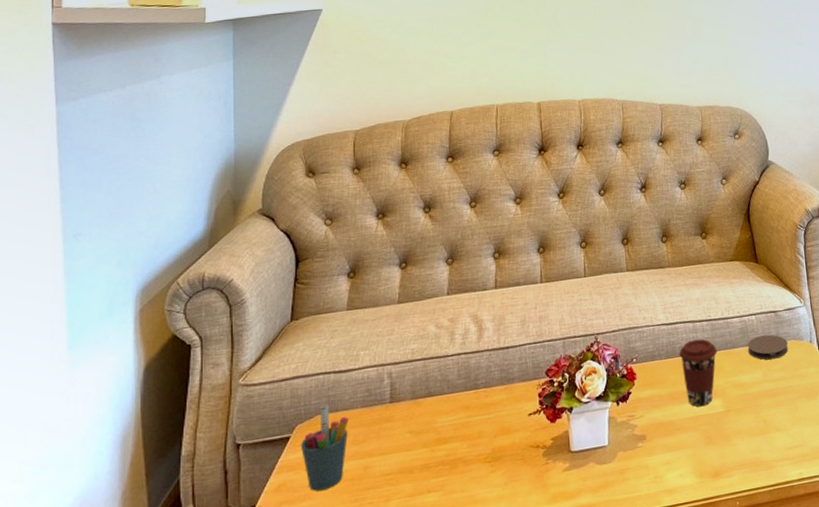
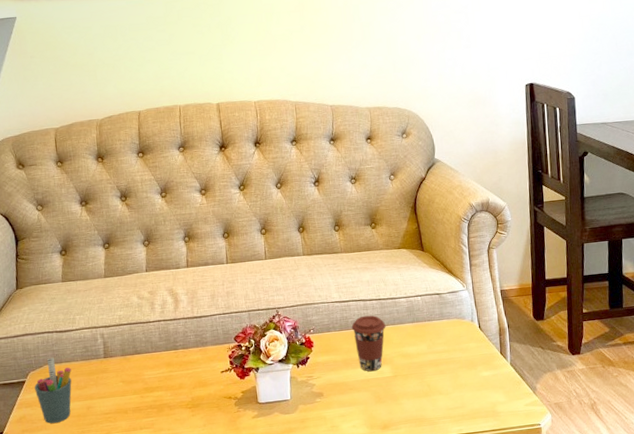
coaster: present [748,334,788,360] -> none [414,313,451,335]

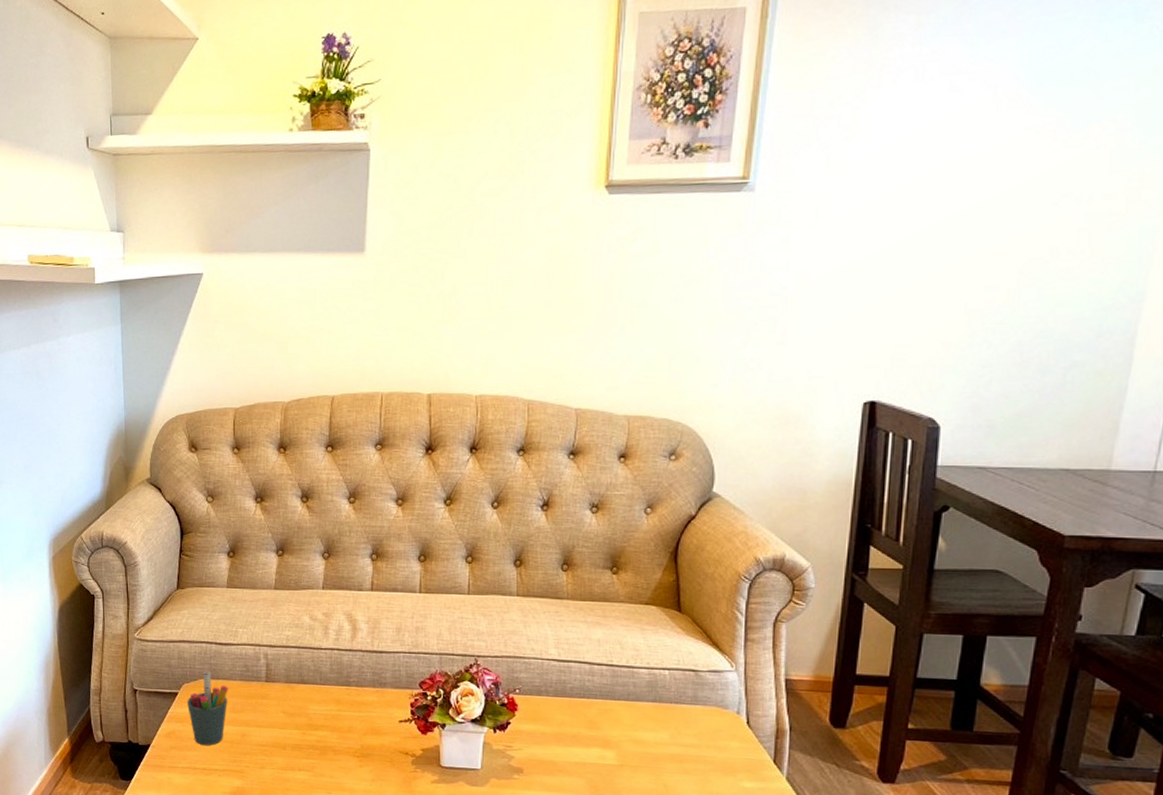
coffee cup: present [351,315,386,372] -> none [570,682,616,755]

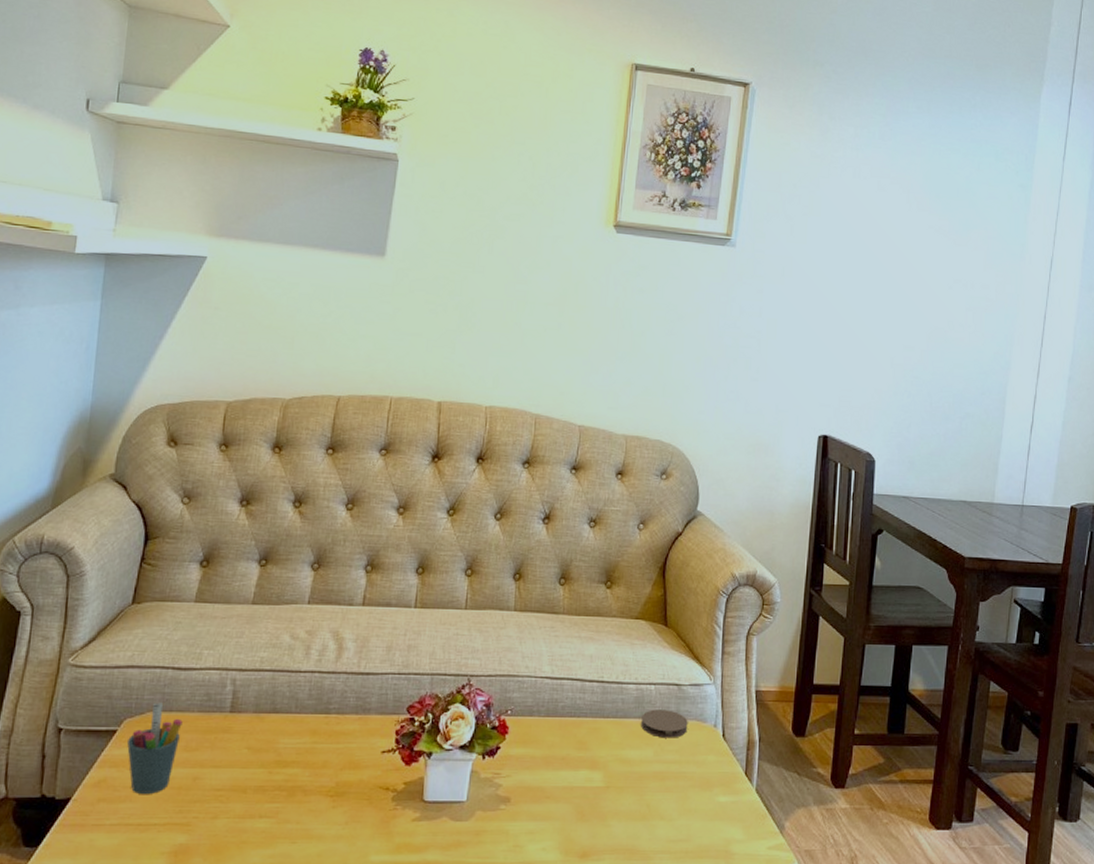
coaster: none [655,694,707,723] -> present [641,709,688,738]

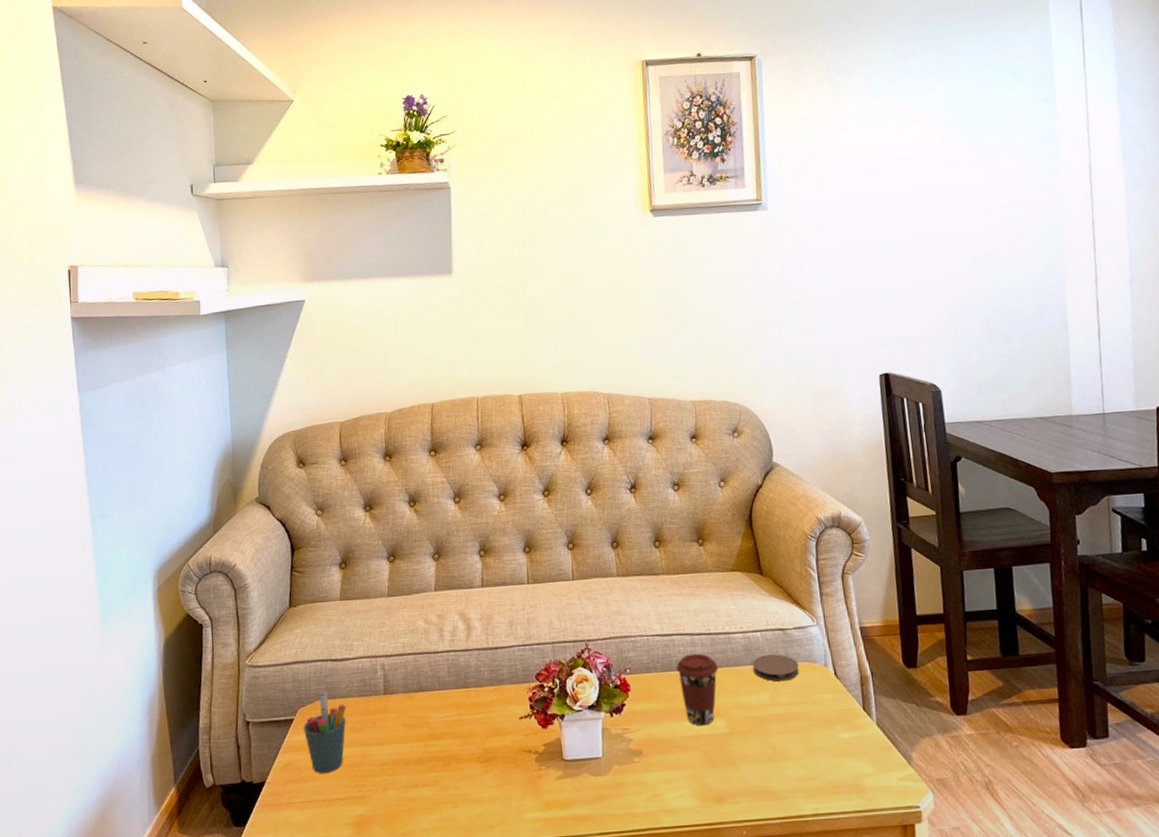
coffee cup: none [561,701,606,777] -> present [676,653,719,726]

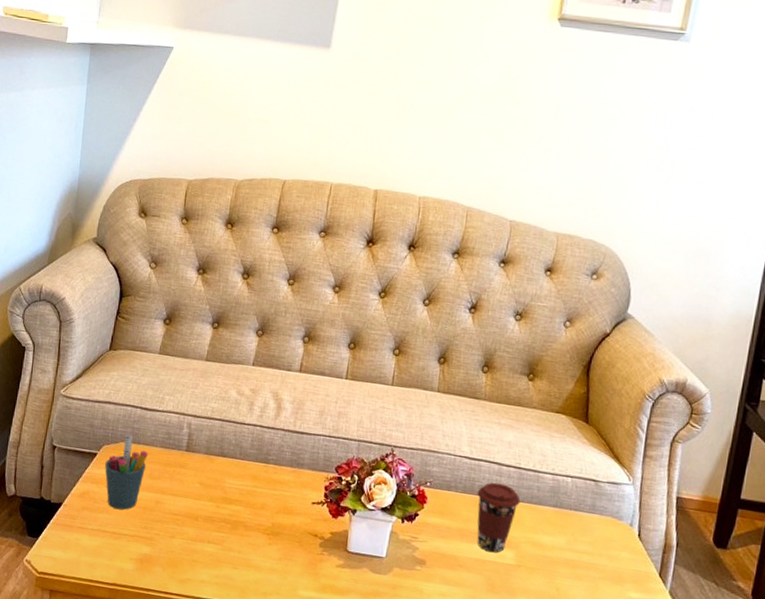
coaster: present [752,654,799,682] -> none [555,500,603,531]

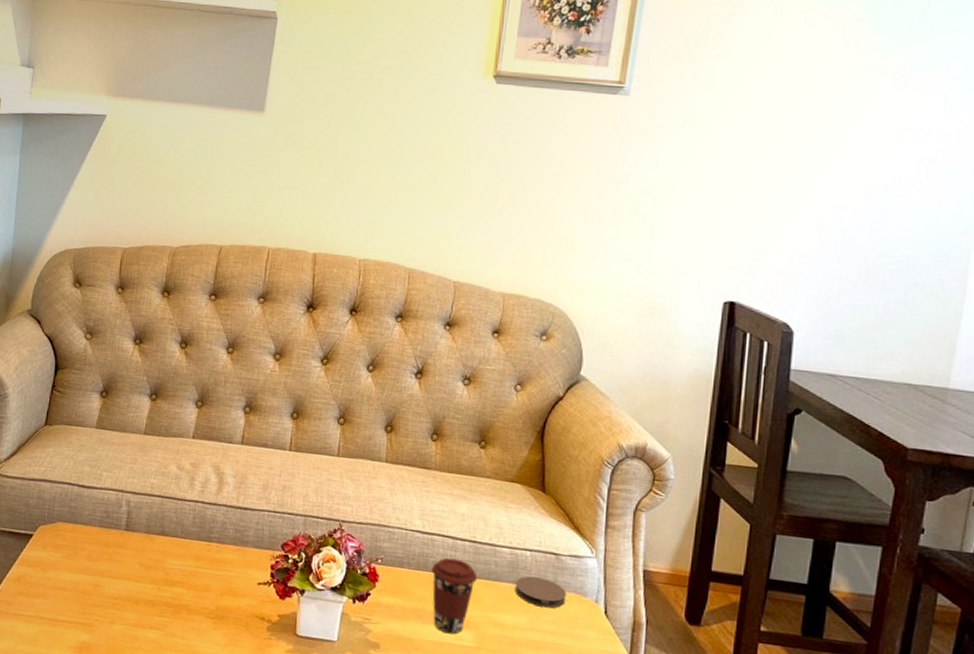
pen holder: present [105,434,148,510] -> none [41,514,86,594]
coaster: none [555,500,603,531] -> present [515,576,566,609]

